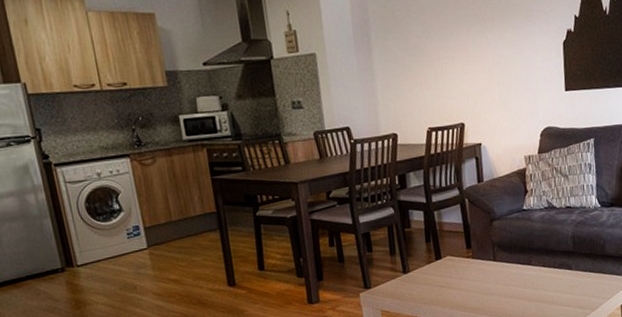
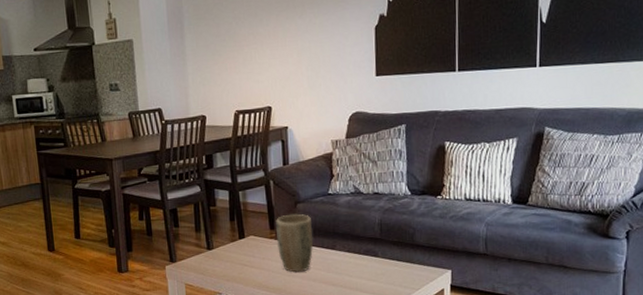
plant pot: none [472,231,510,291] -> present [276,214,314,273]

